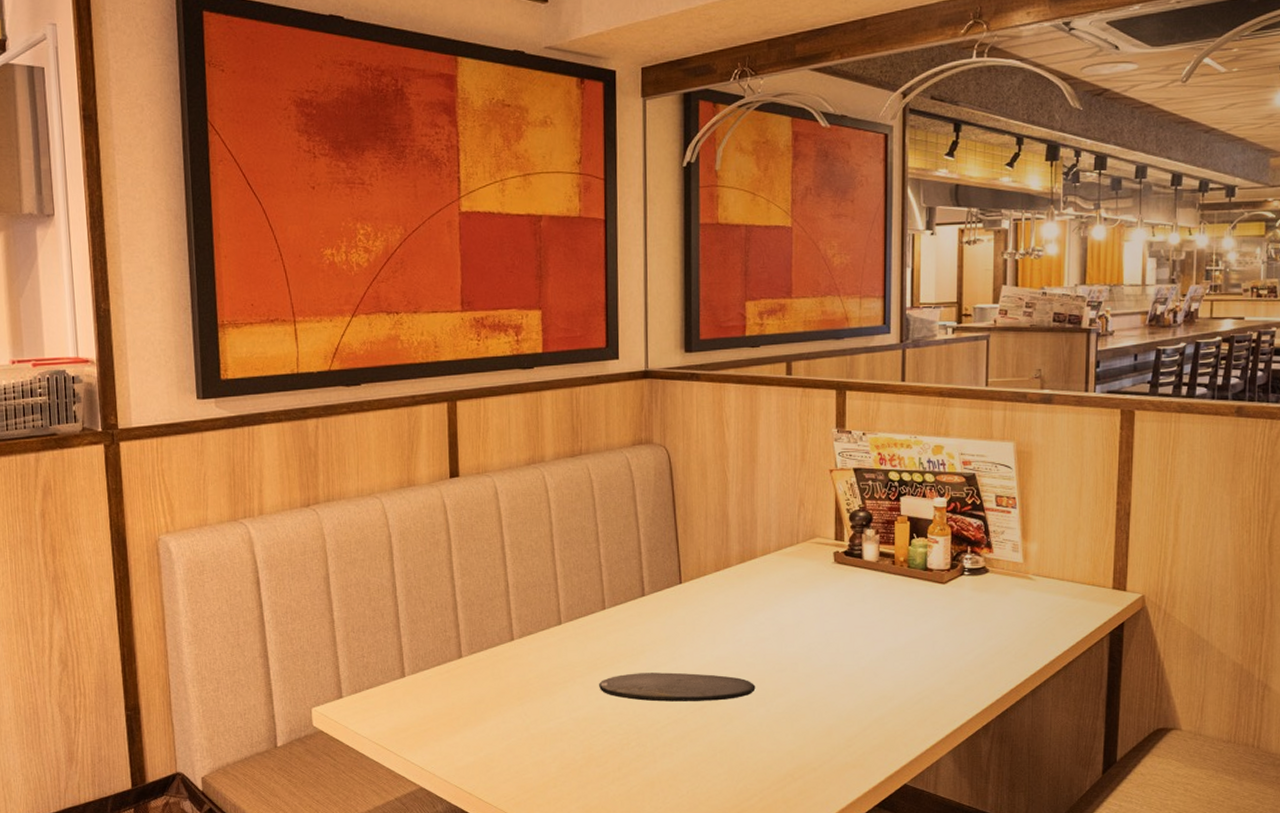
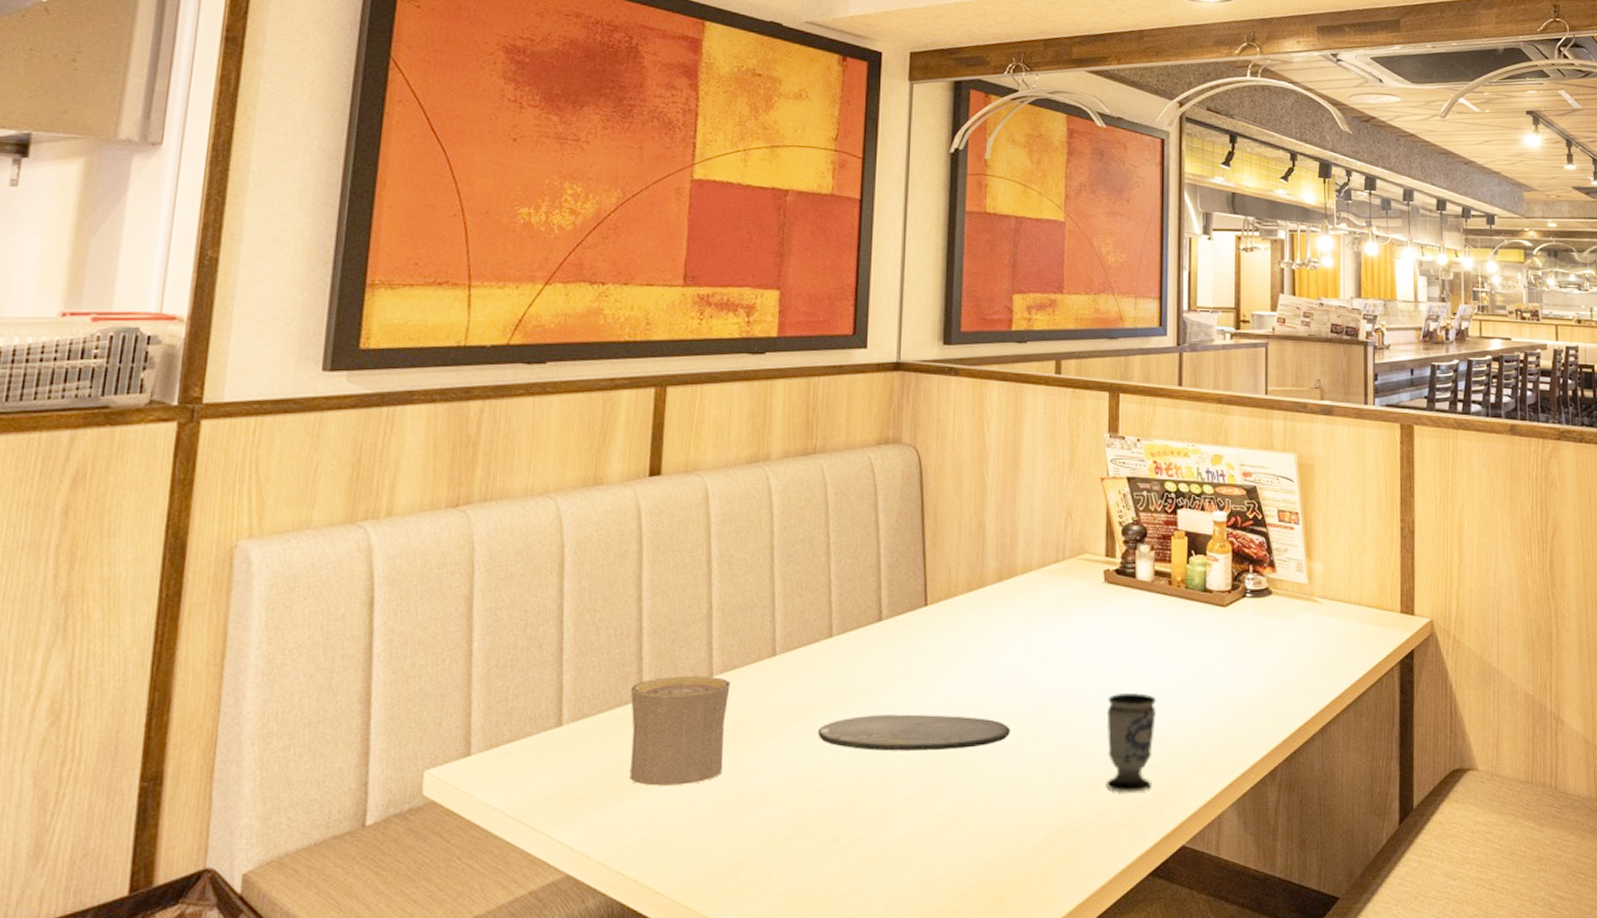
cup: none [452,640,528,724] -> present [630,676,731,787]
cup: none [837,658,881,740] -> present [1106,693,1156,793]

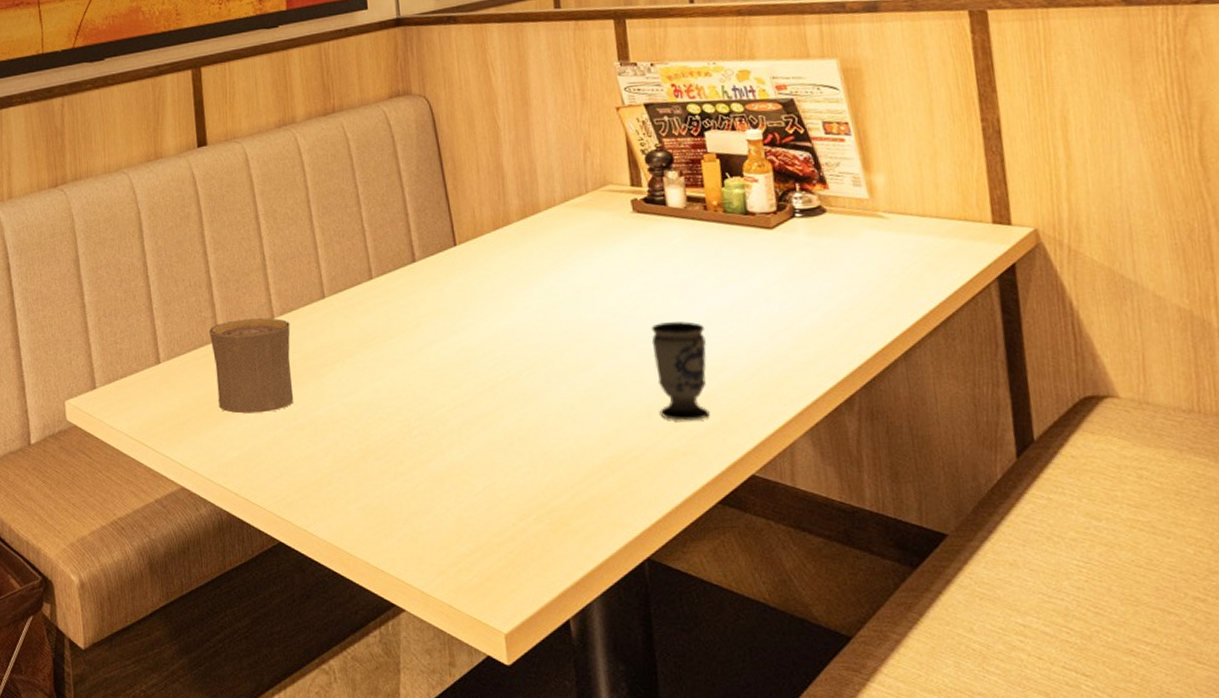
plate: present [818,714,1011,752] -> none [371,347,554,382]

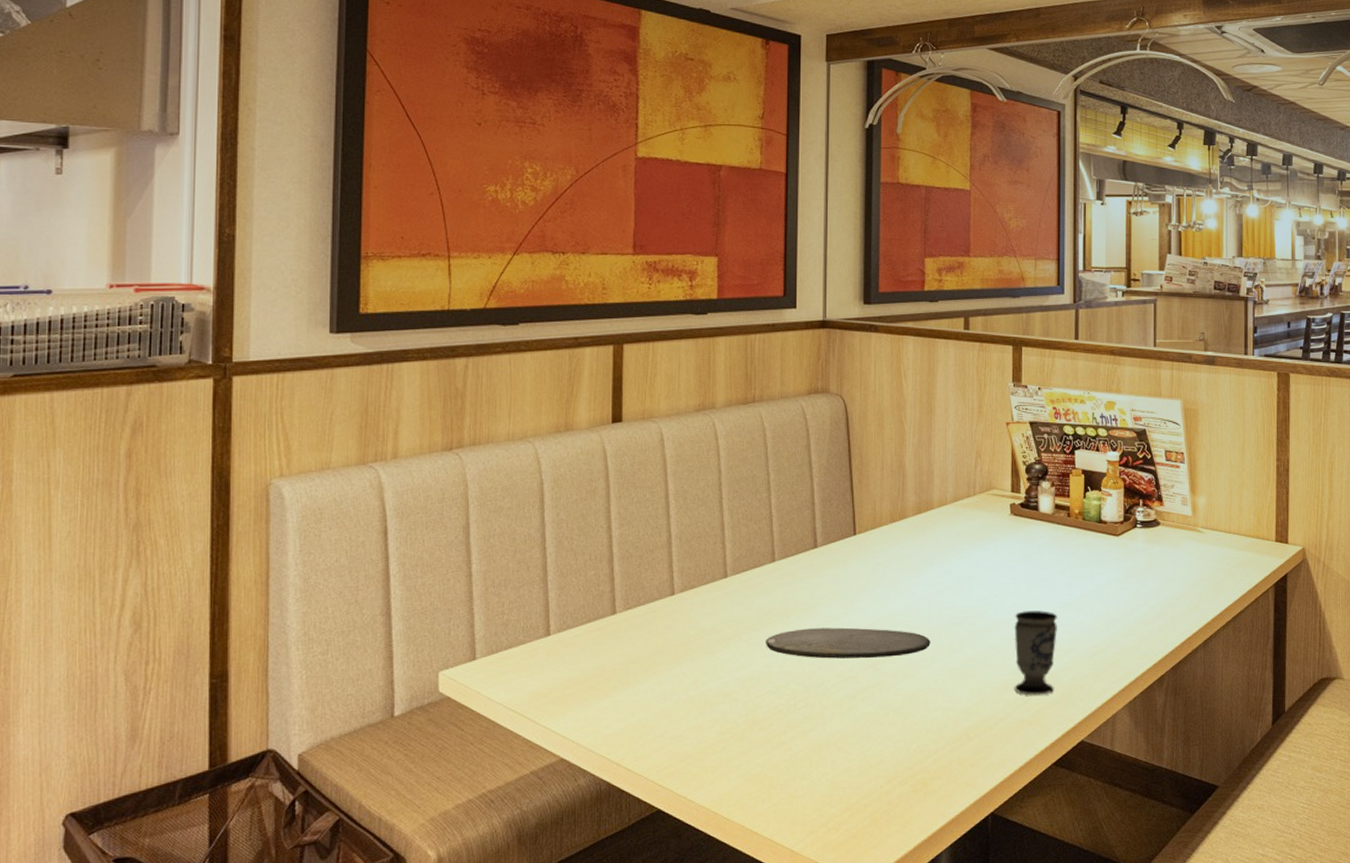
cup: present [208,318,294,414] -> none [605,594,690,686]
plate: none [371,347,554,382] -> present [766,627,931,659]

